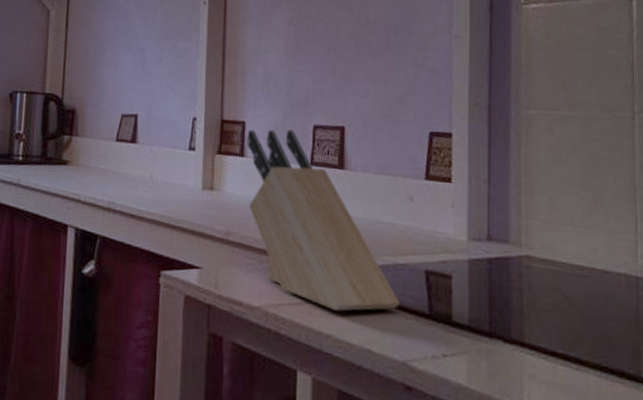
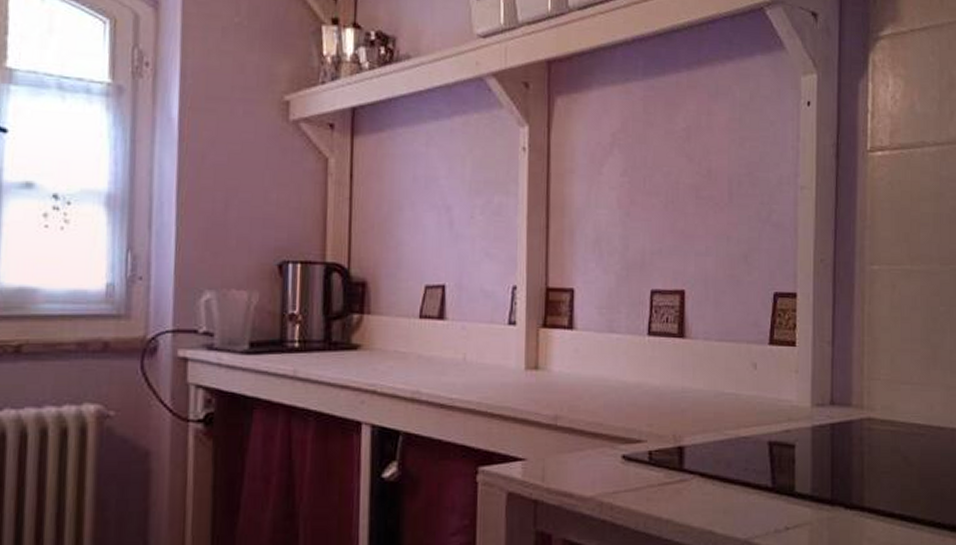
knife block: present [247,129,400,312] -> none [576,296,742,493]

